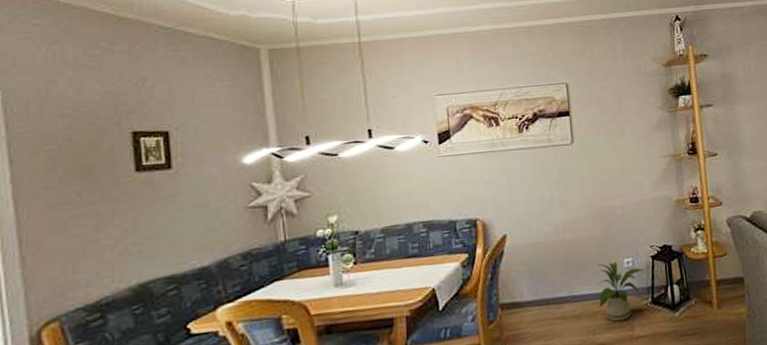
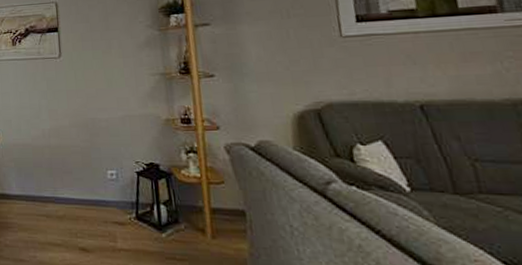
house plant: present [598,261,644,322] -> none [81,171,129,230]

